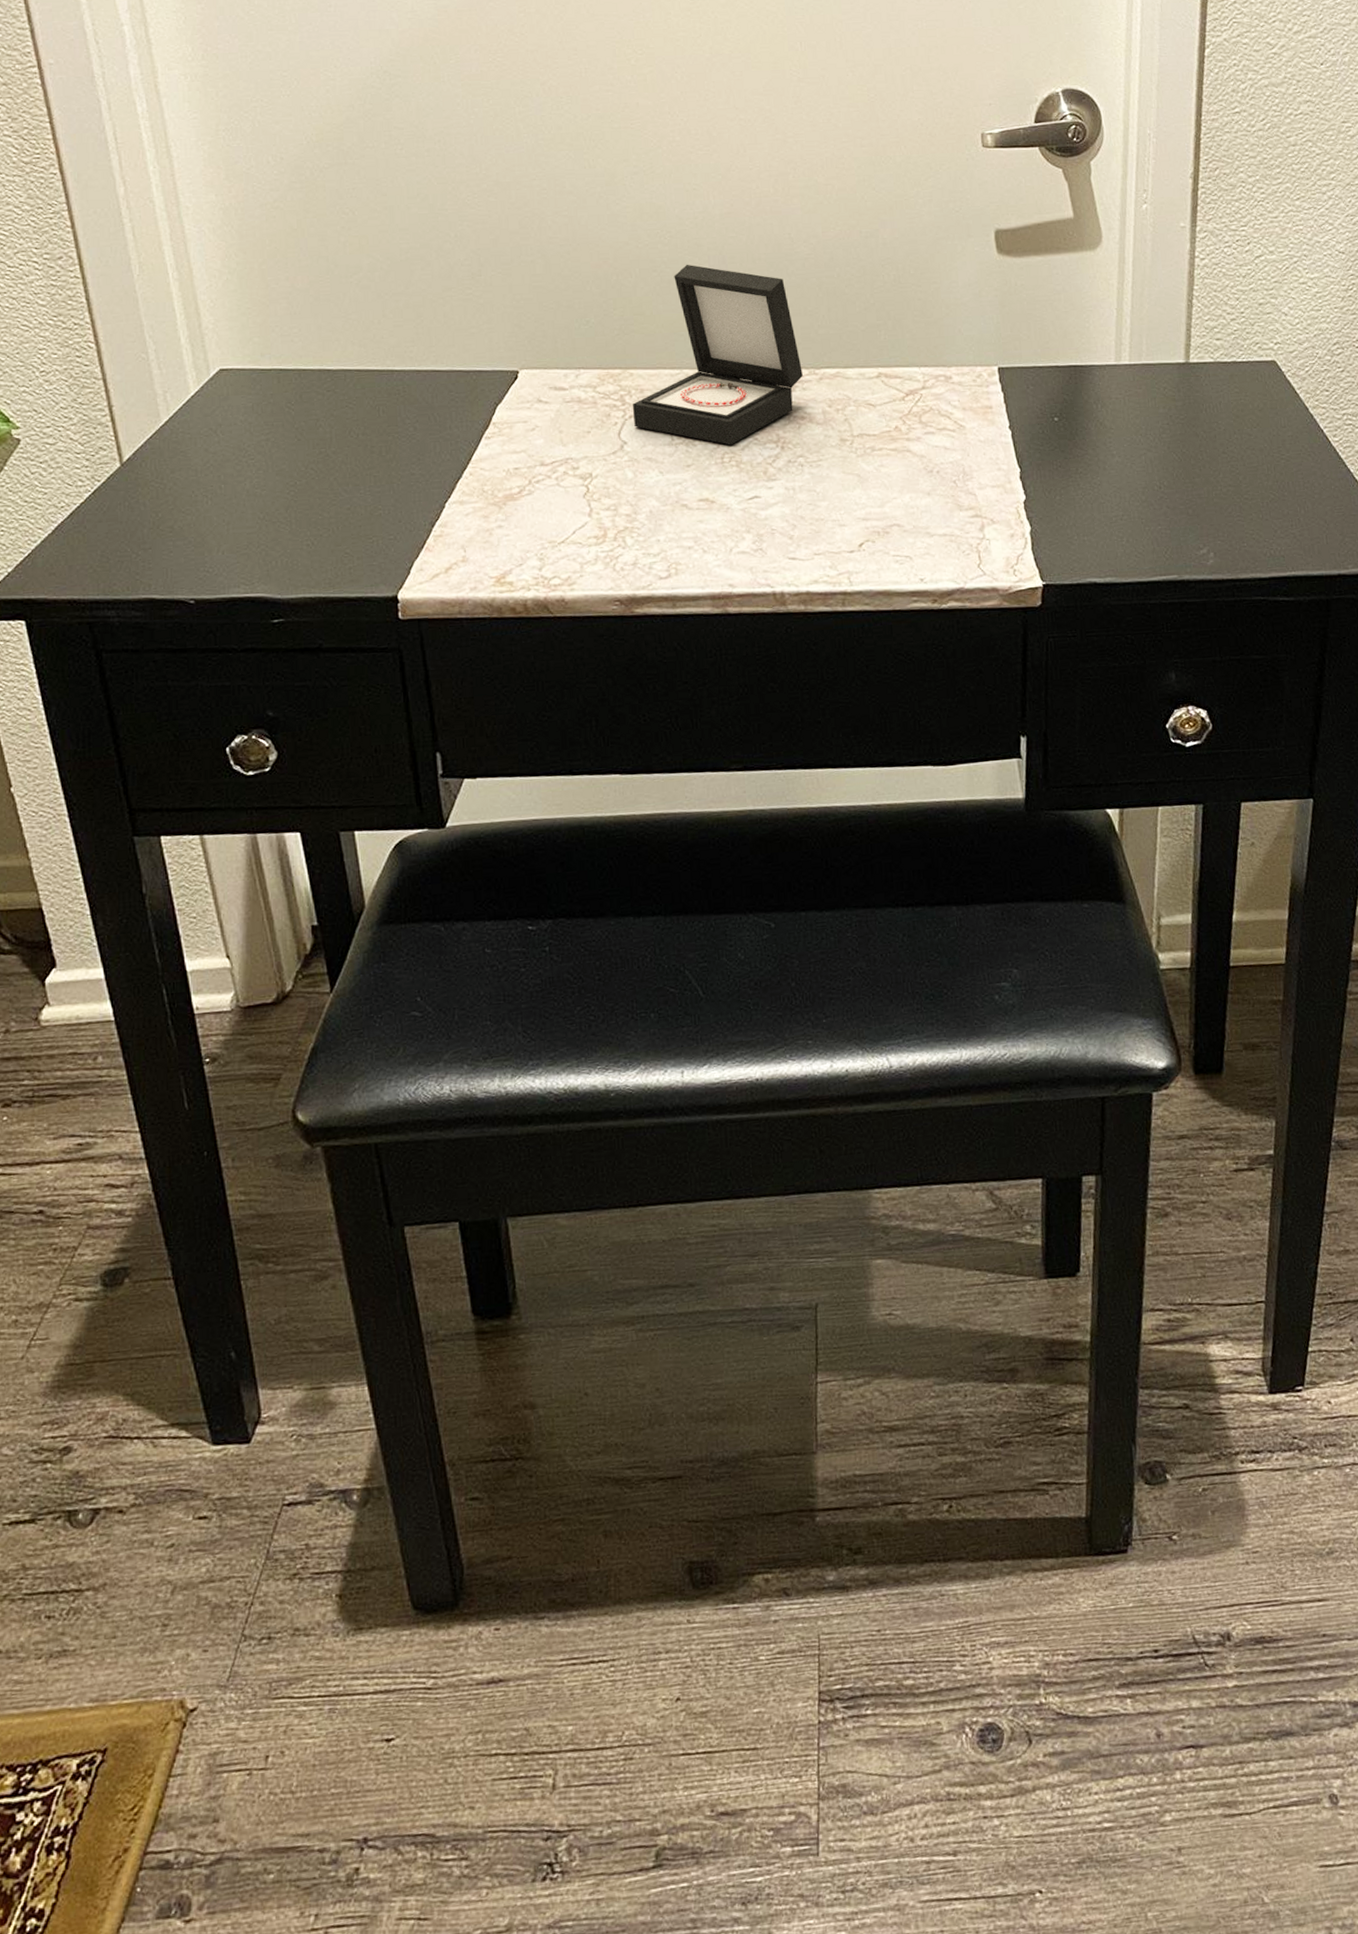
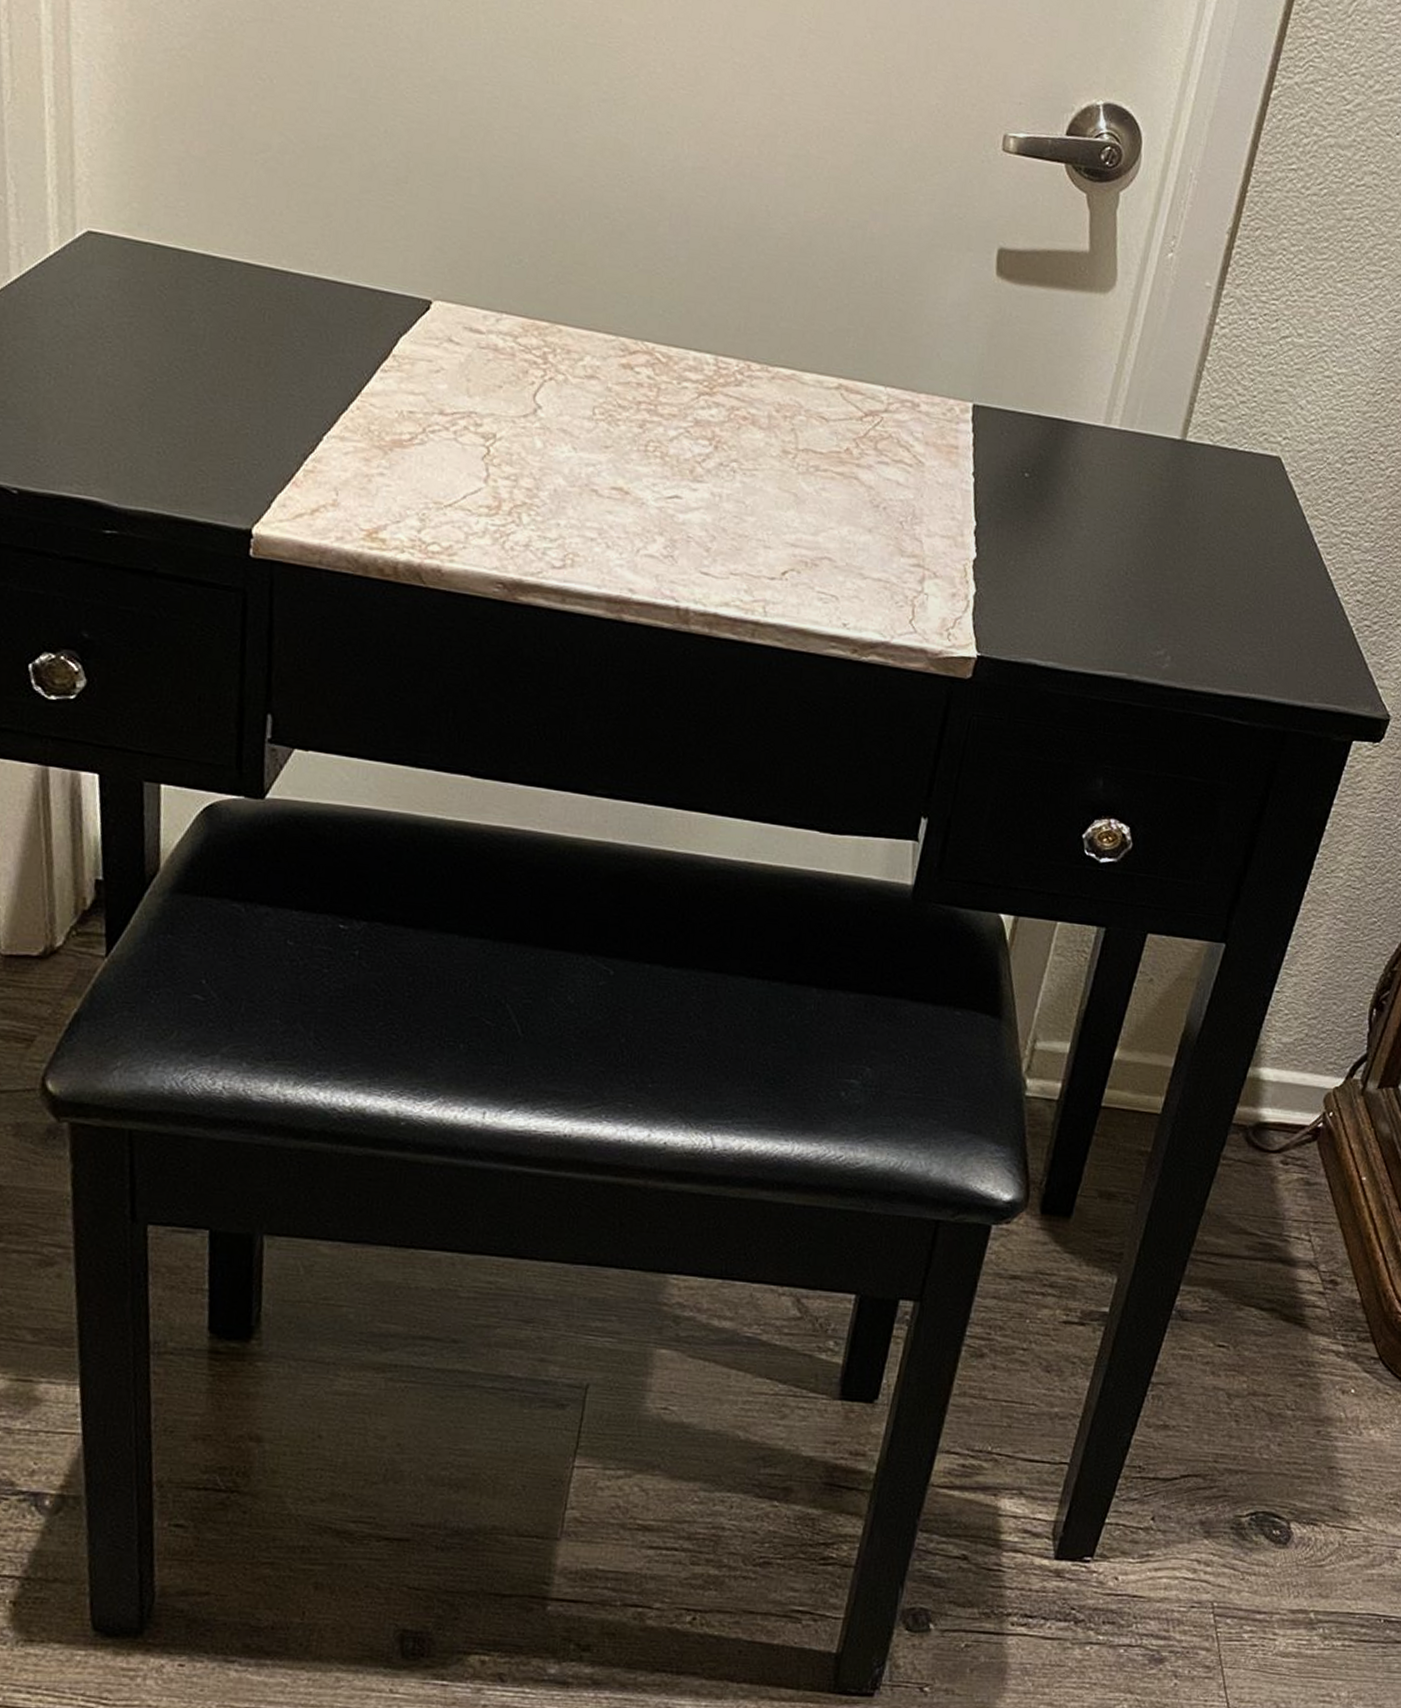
jewelry box: present [633,264,803,446] -> none [553,217,754,433]

